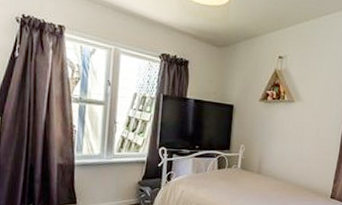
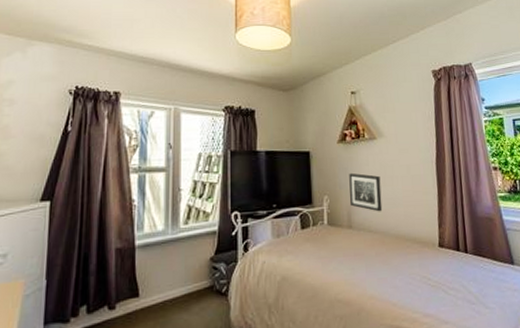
wall art: none [262,128,292,164] -> present [349,172,383,212]

